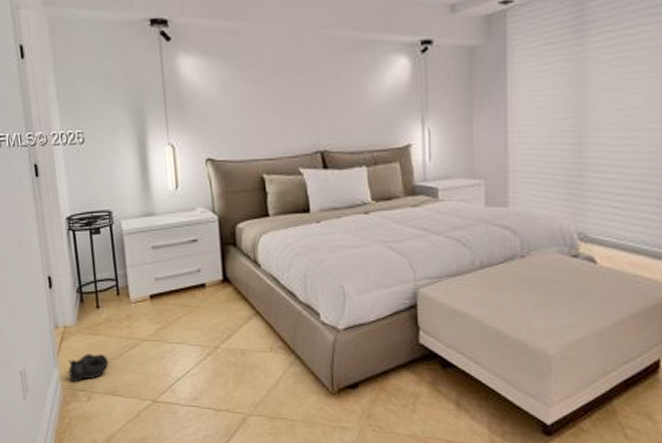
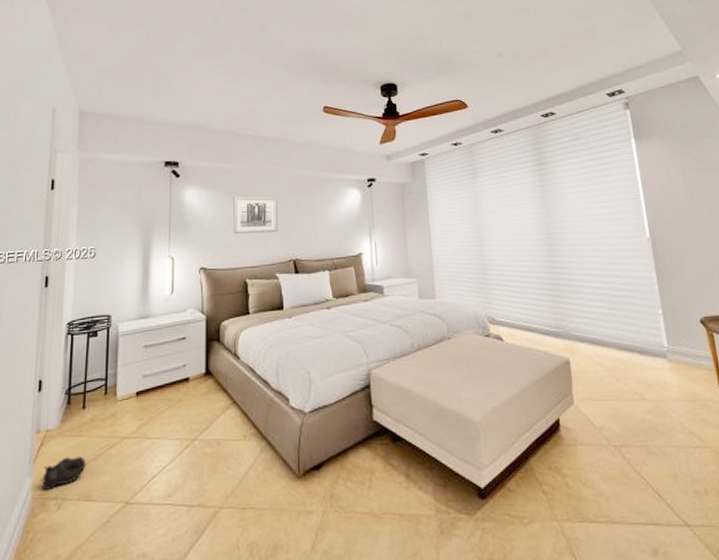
wall art: none [240,66,300,117] -> present [233,196,278,234]

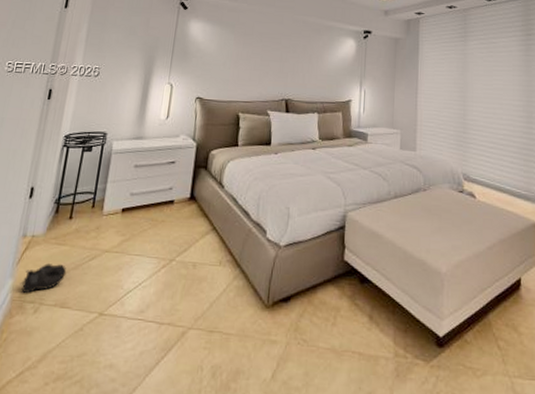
wall art: present [233,196,278,234] -> none [232,34,277,72]

